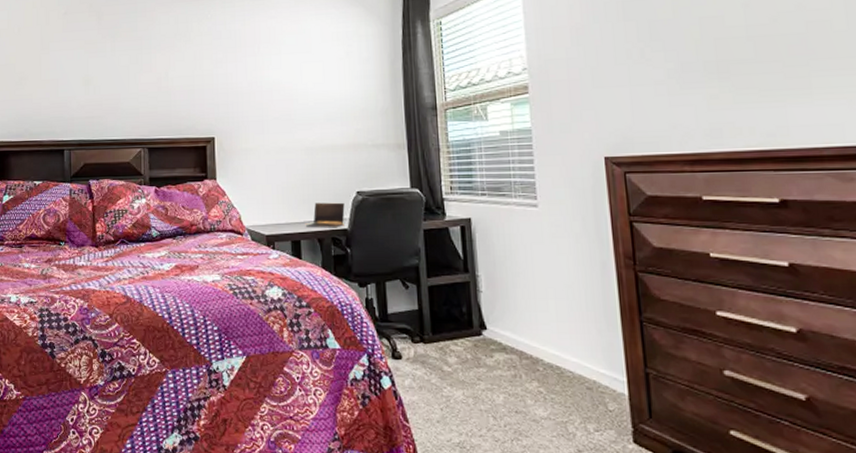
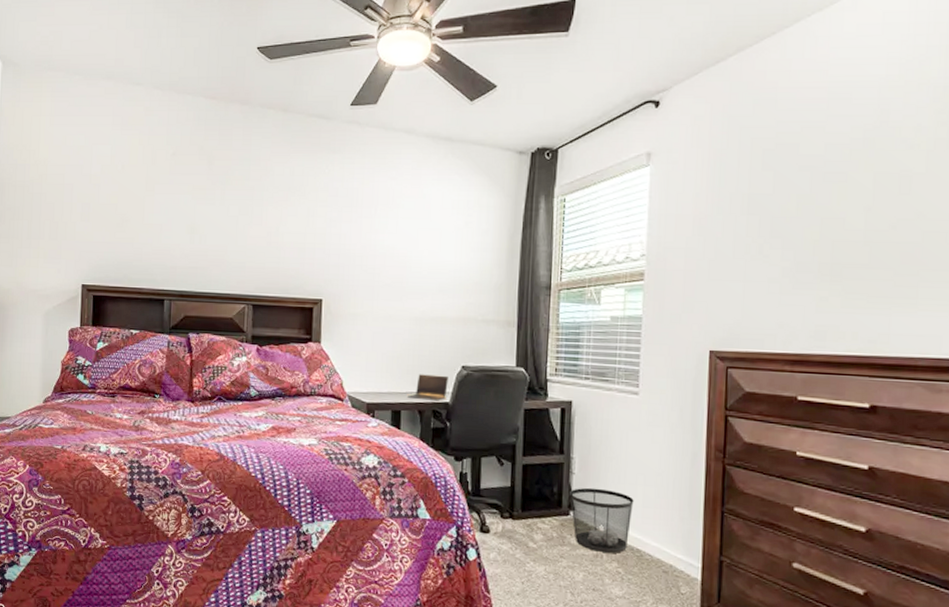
waste bin: none [478,305,547,372] -> present [568,487,634,554]

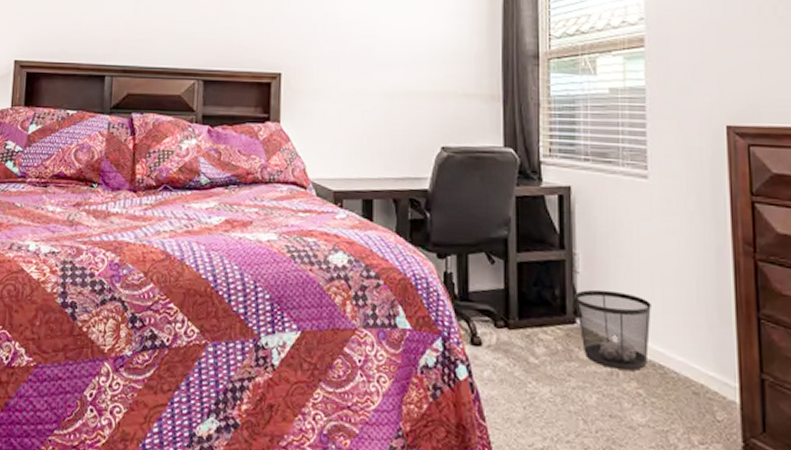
laptop computer: present [407,374,449,401] -> none [379,157,427,188]

